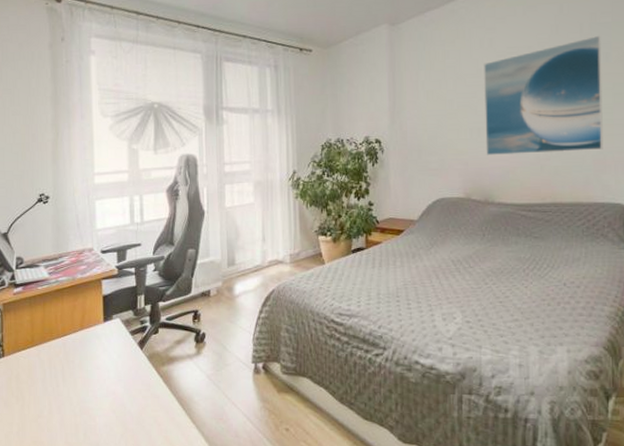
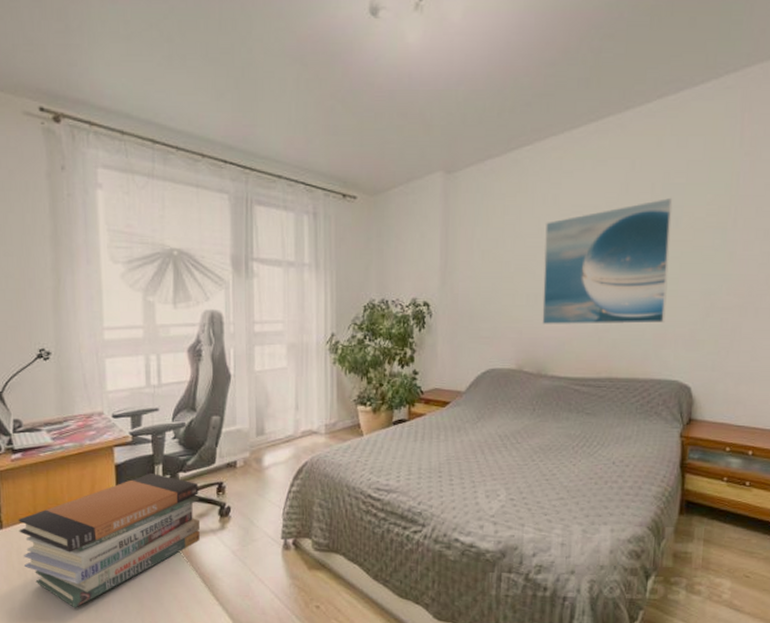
book stack: none [18,302,178,432] -> present [18,472,200,608]

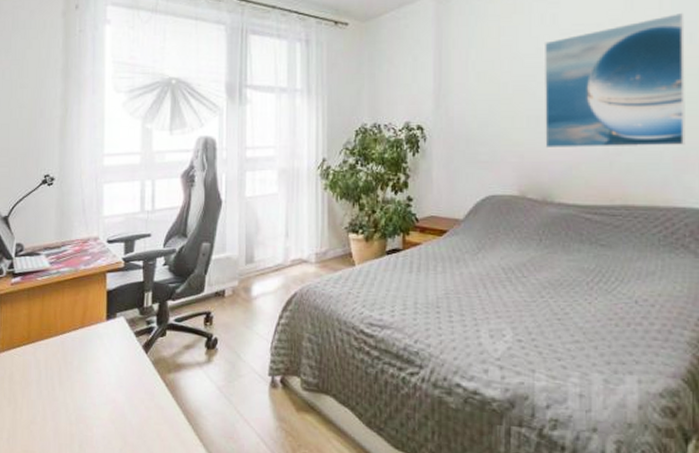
book stack: present [18,472,200,608] -> none [12,300,187,442]

